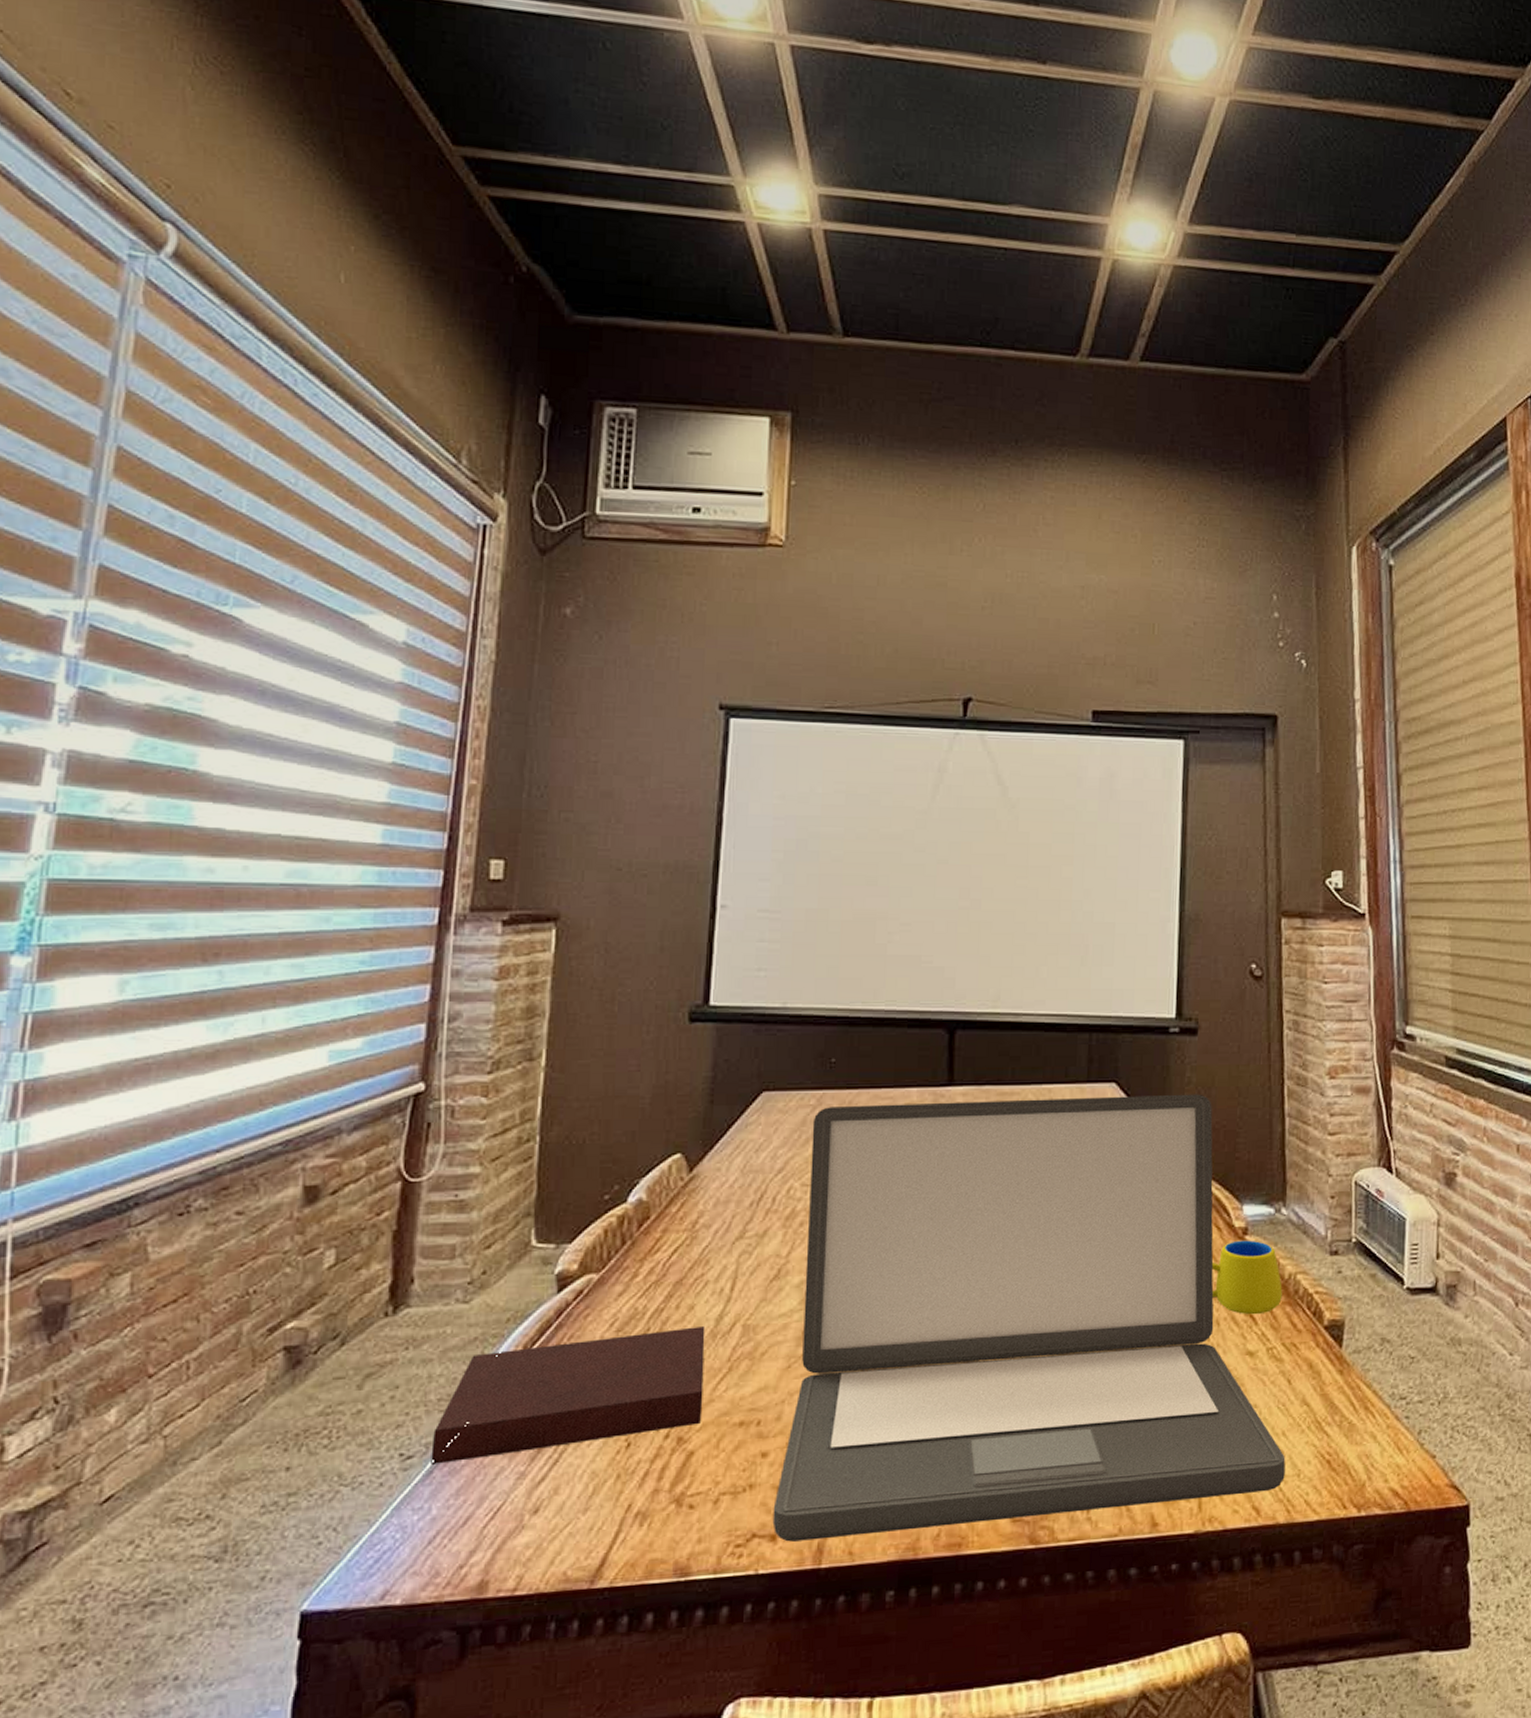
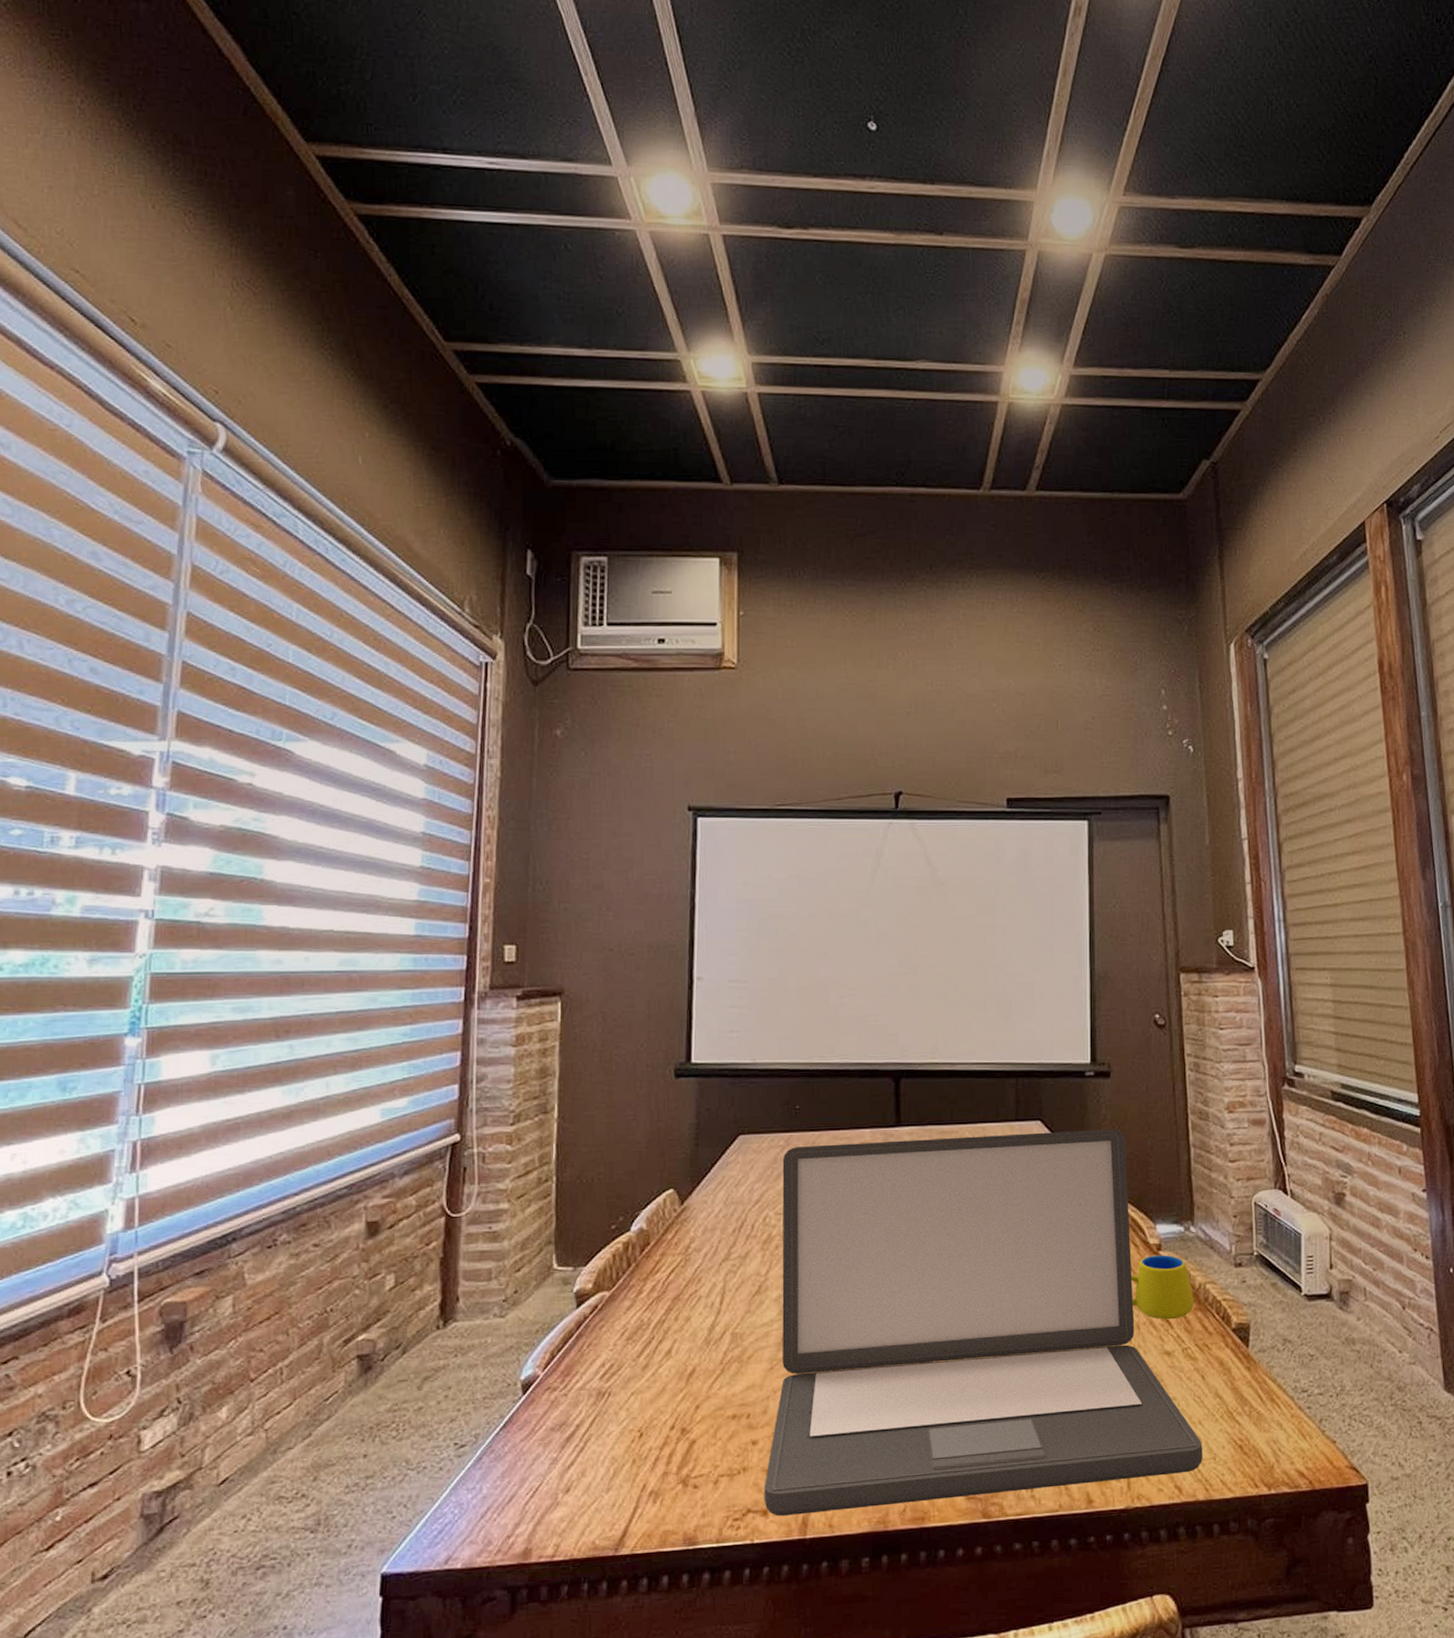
notebook: present [431,1326,706,1464] -> none [480,1335,701,1452]

